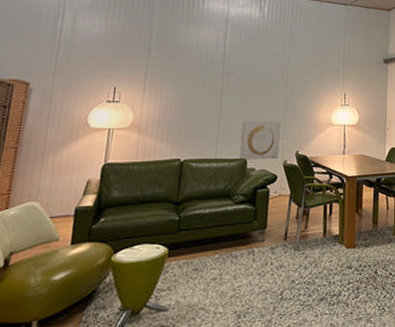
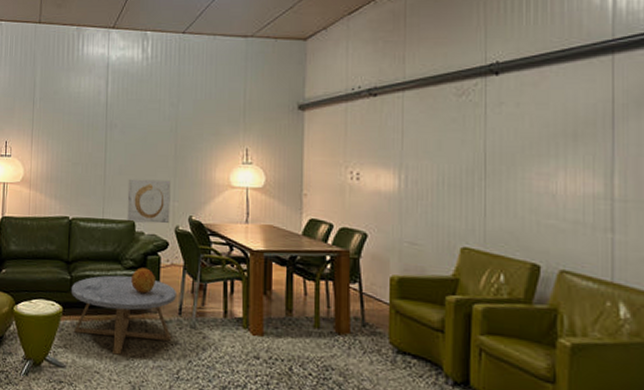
coffee table: none [178,210,283,288] -> present [70,275,176,355]
decorative sphere: none [241,201,264,225] -> present [131,268,155,294]

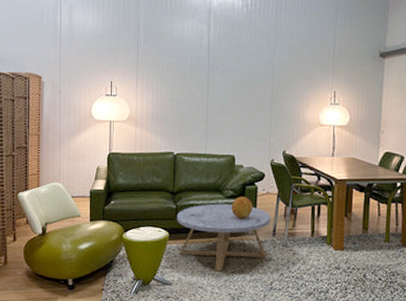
wall art: present [126,178,171,224] -> none [227,117,267,158]

